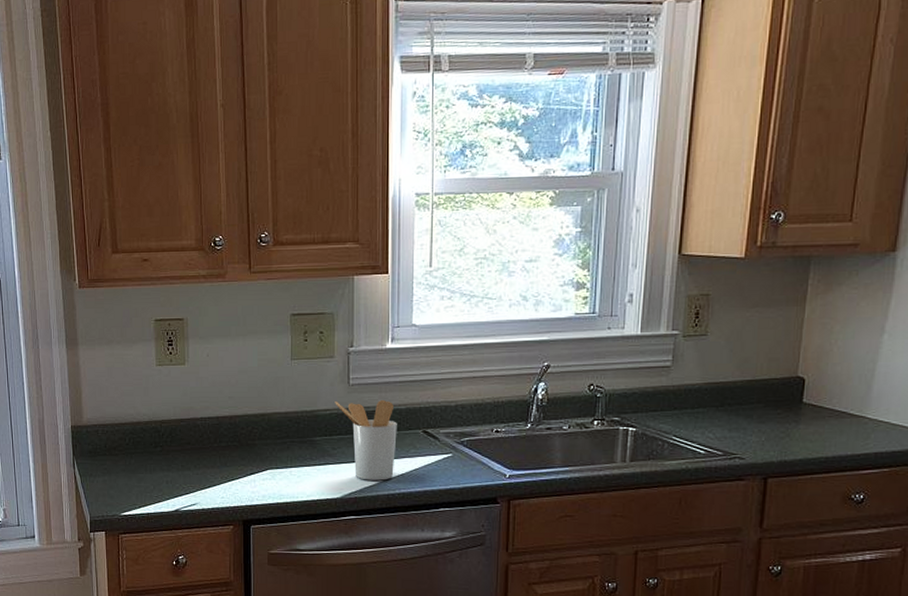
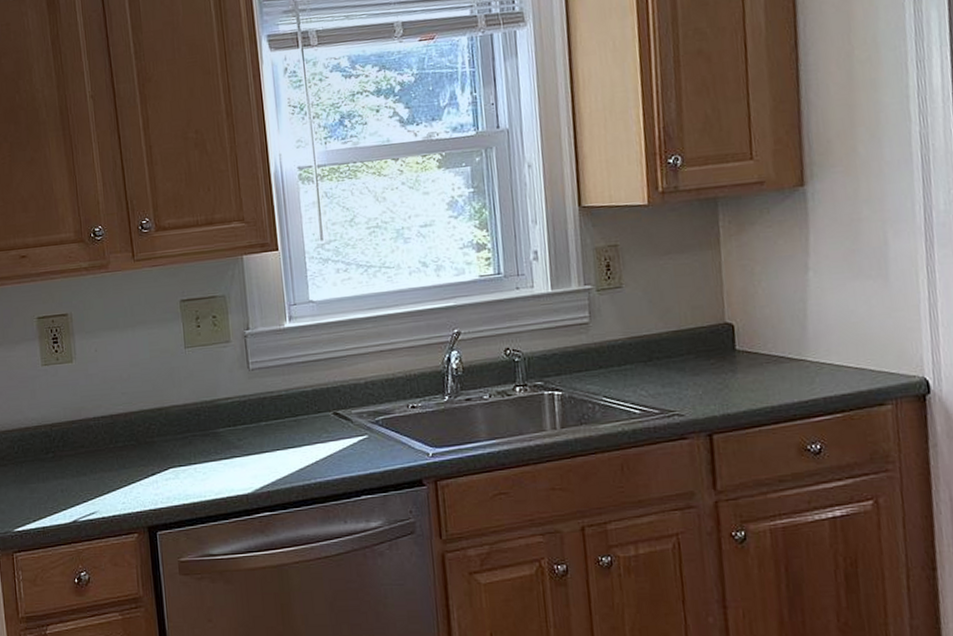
utensil holder: present [335,400,397,481] -> none [235,383,307,472]

